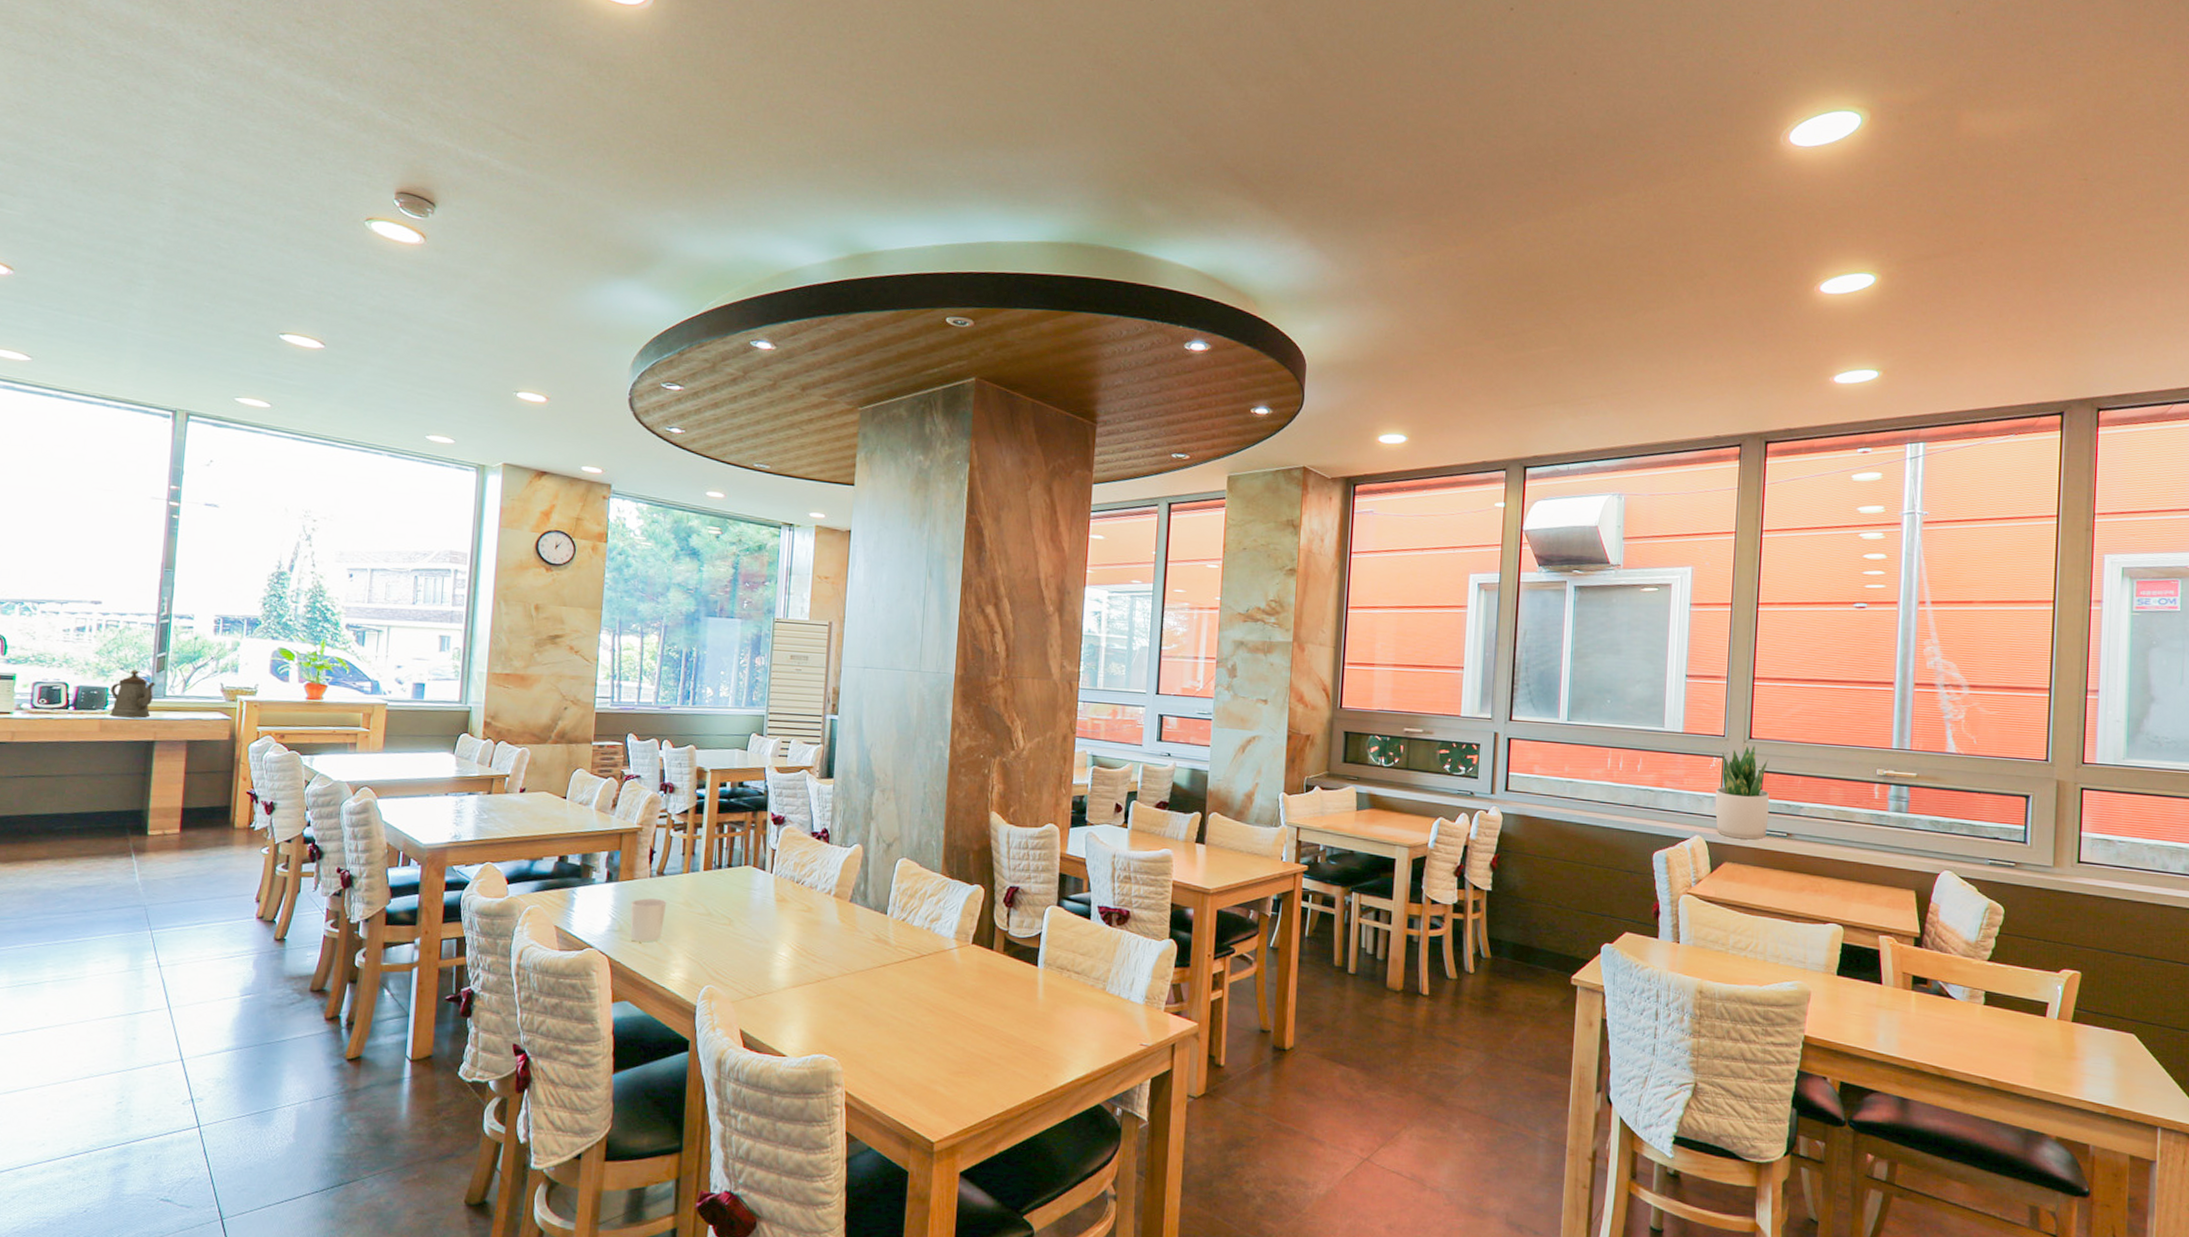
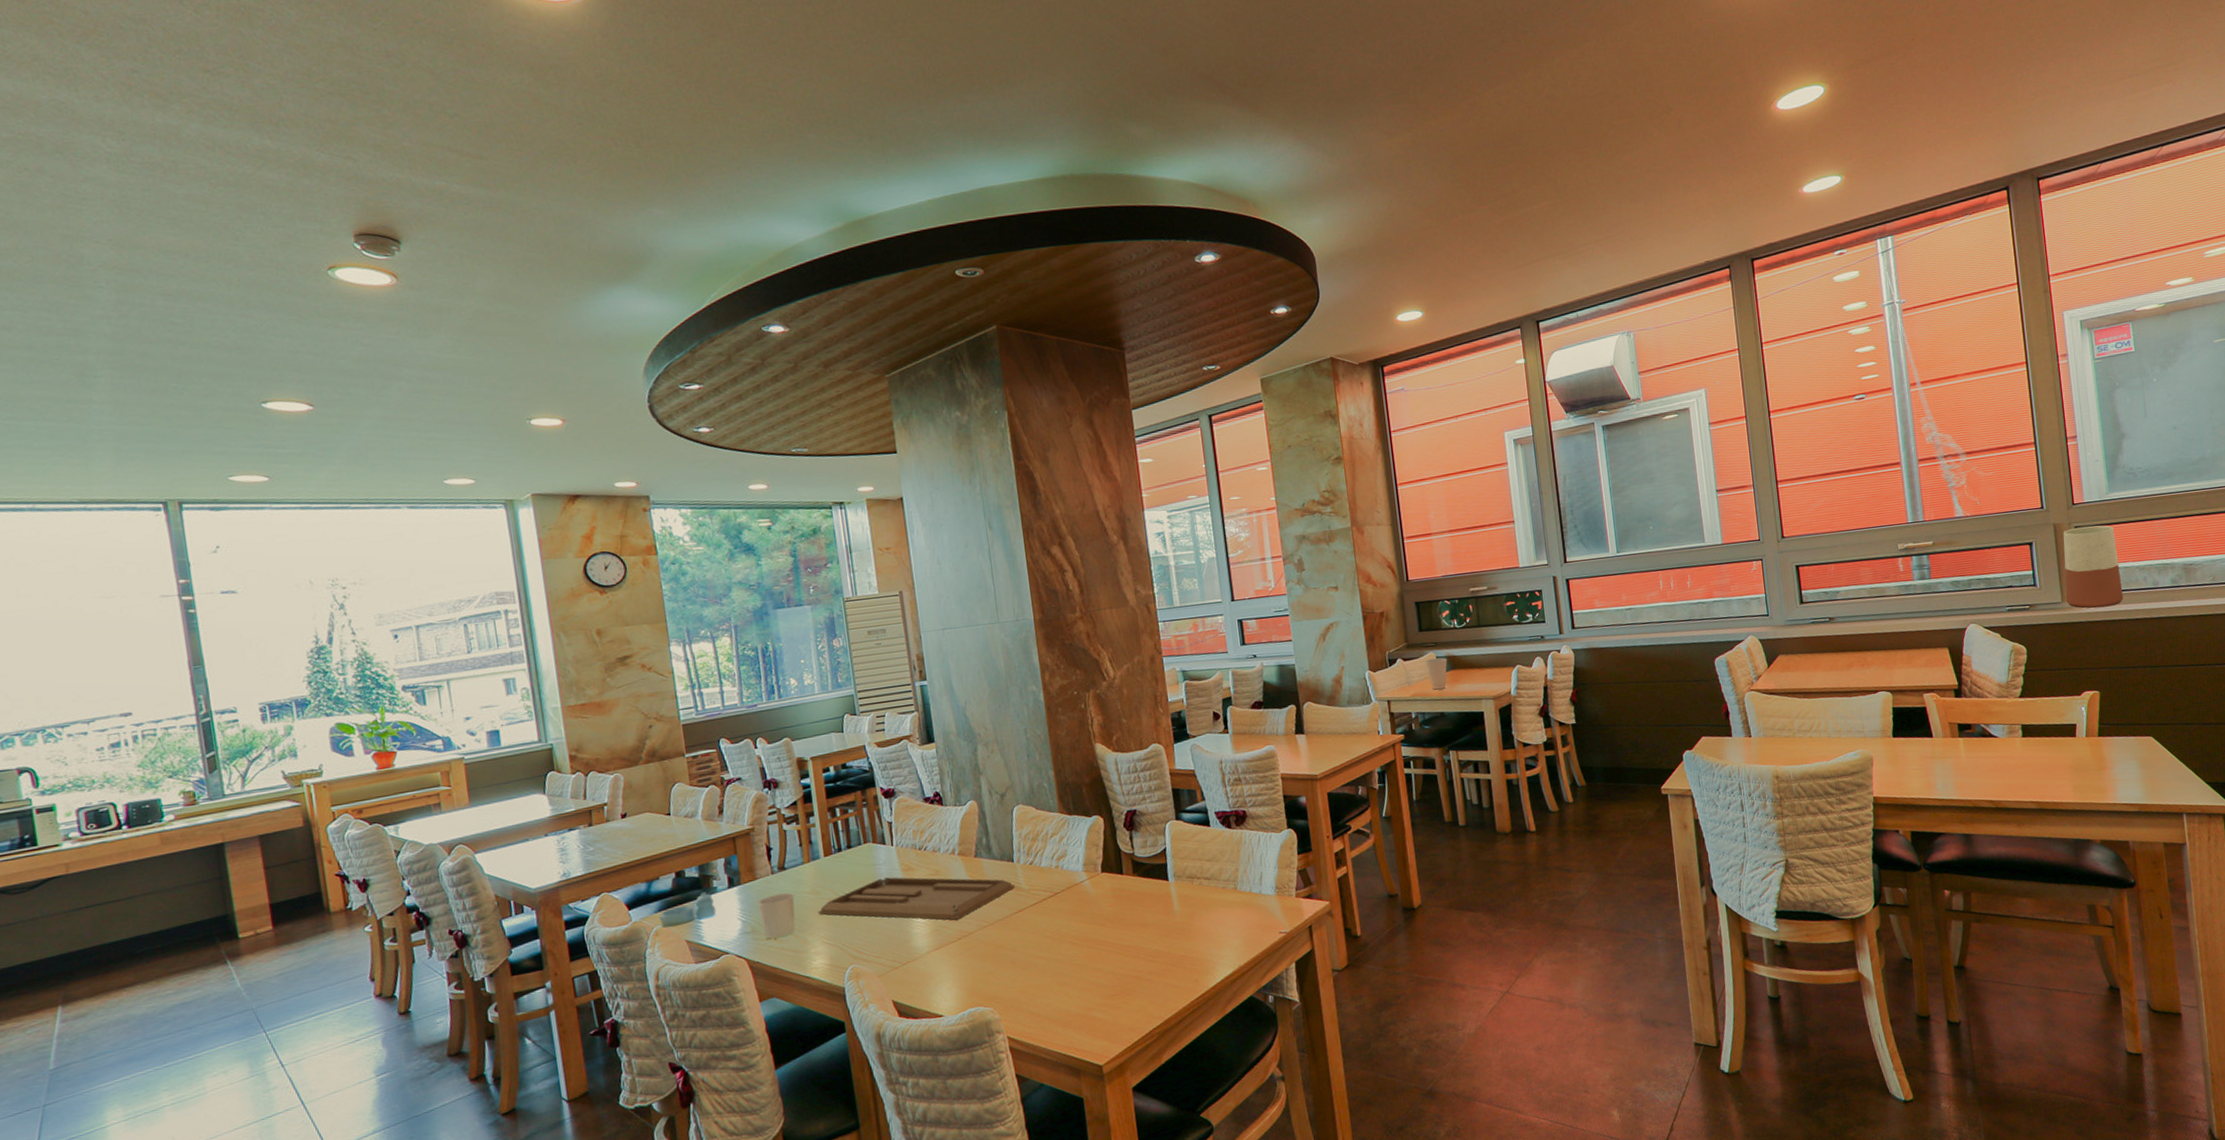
coffee pot: present [110,670,156,718] -> none [163,775,212,827]
sugar dispenser: none [534,881,590,910] -> present [659,892,716,929]
tray: none [686,904,883,961] -> present [818,877,1015,920]
cup: none [1343,793,1367,827] -> present [1425,657,1448,690]
planter: present [1715,745,1770,840] -> none [1759,543,1812,632]
vase: none [2058,788,2126,882] -> present [2063,525,2124,608]

